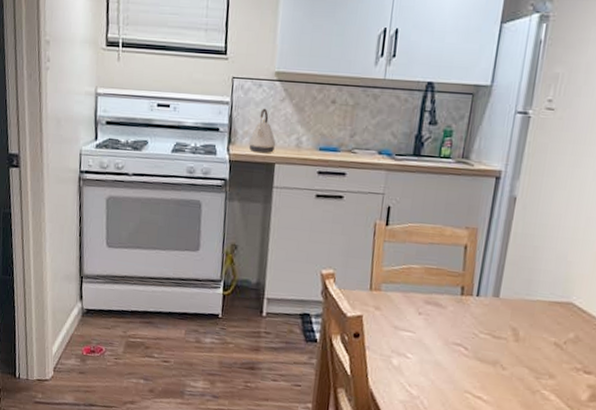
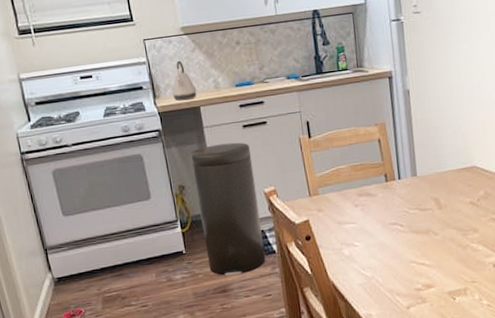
pedal bin: none [242,208,319,356] -> present [190,142,266,277]

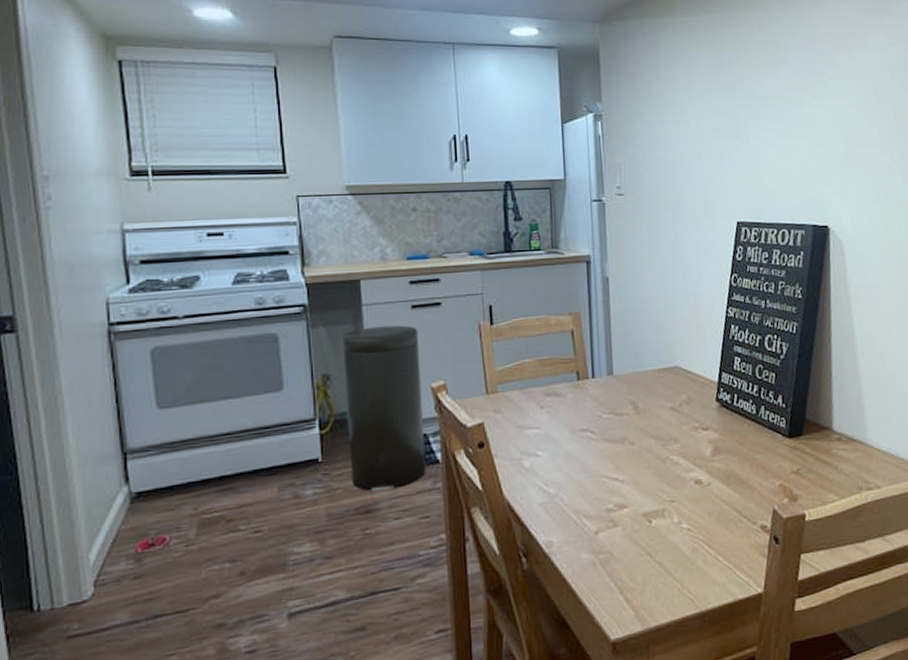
kettle: present [172,60,197,101] -> none [326,224,358,272]

